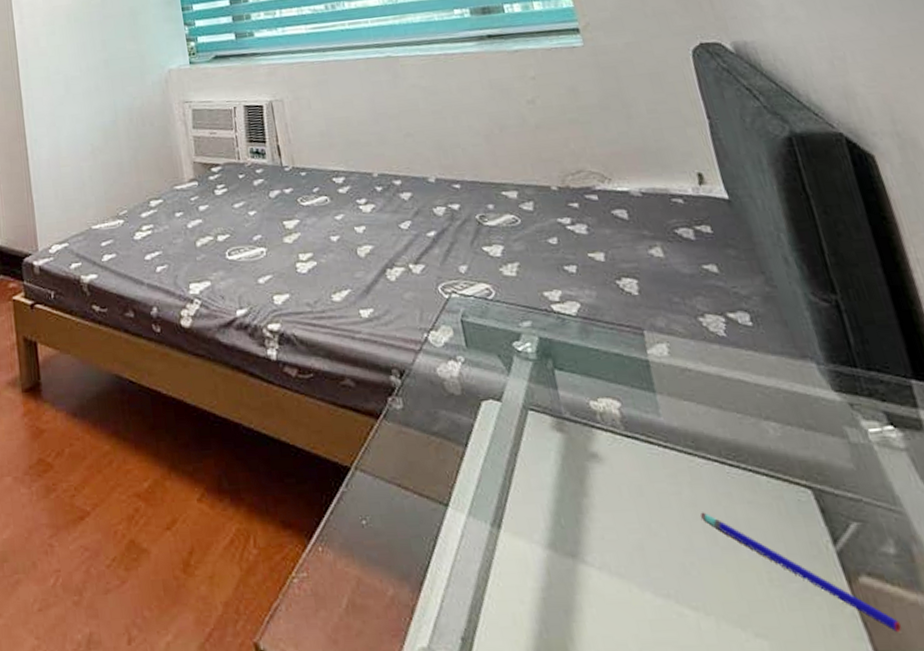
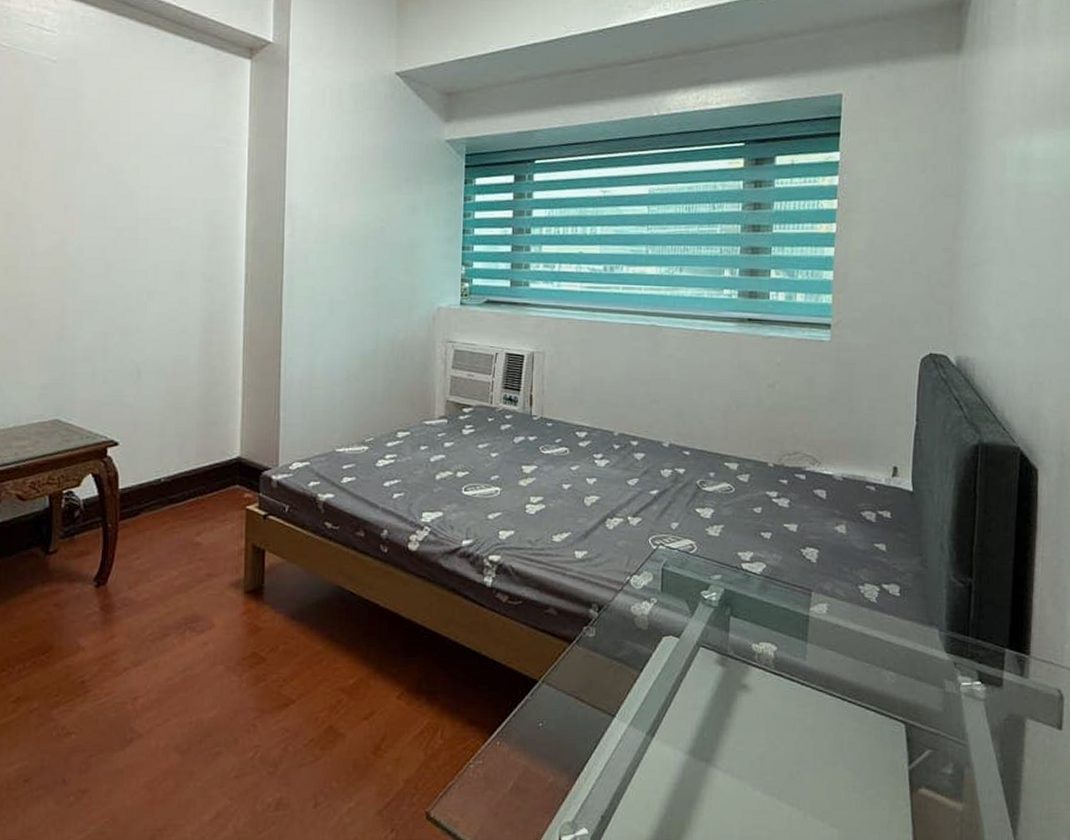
pen: present [701,512,902,633] -> none [815,735,939,829]

